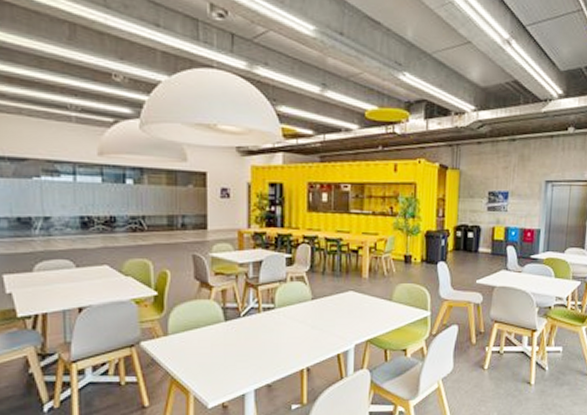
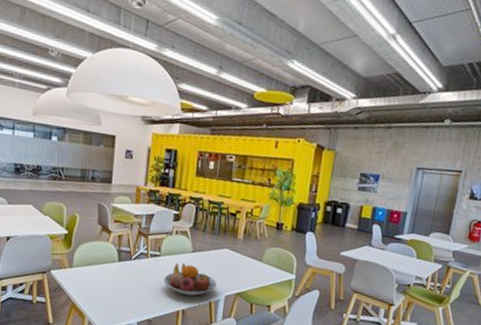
fruit bowl: none [282,313,344,351] -> present [164,263,217,297]

